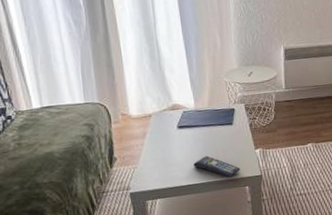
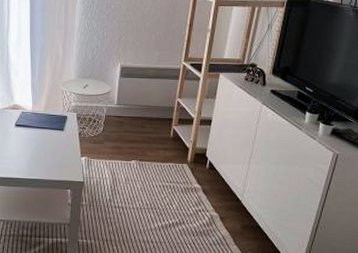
remote control: present [193,156,240,178] -> none [24,155,65,178]

